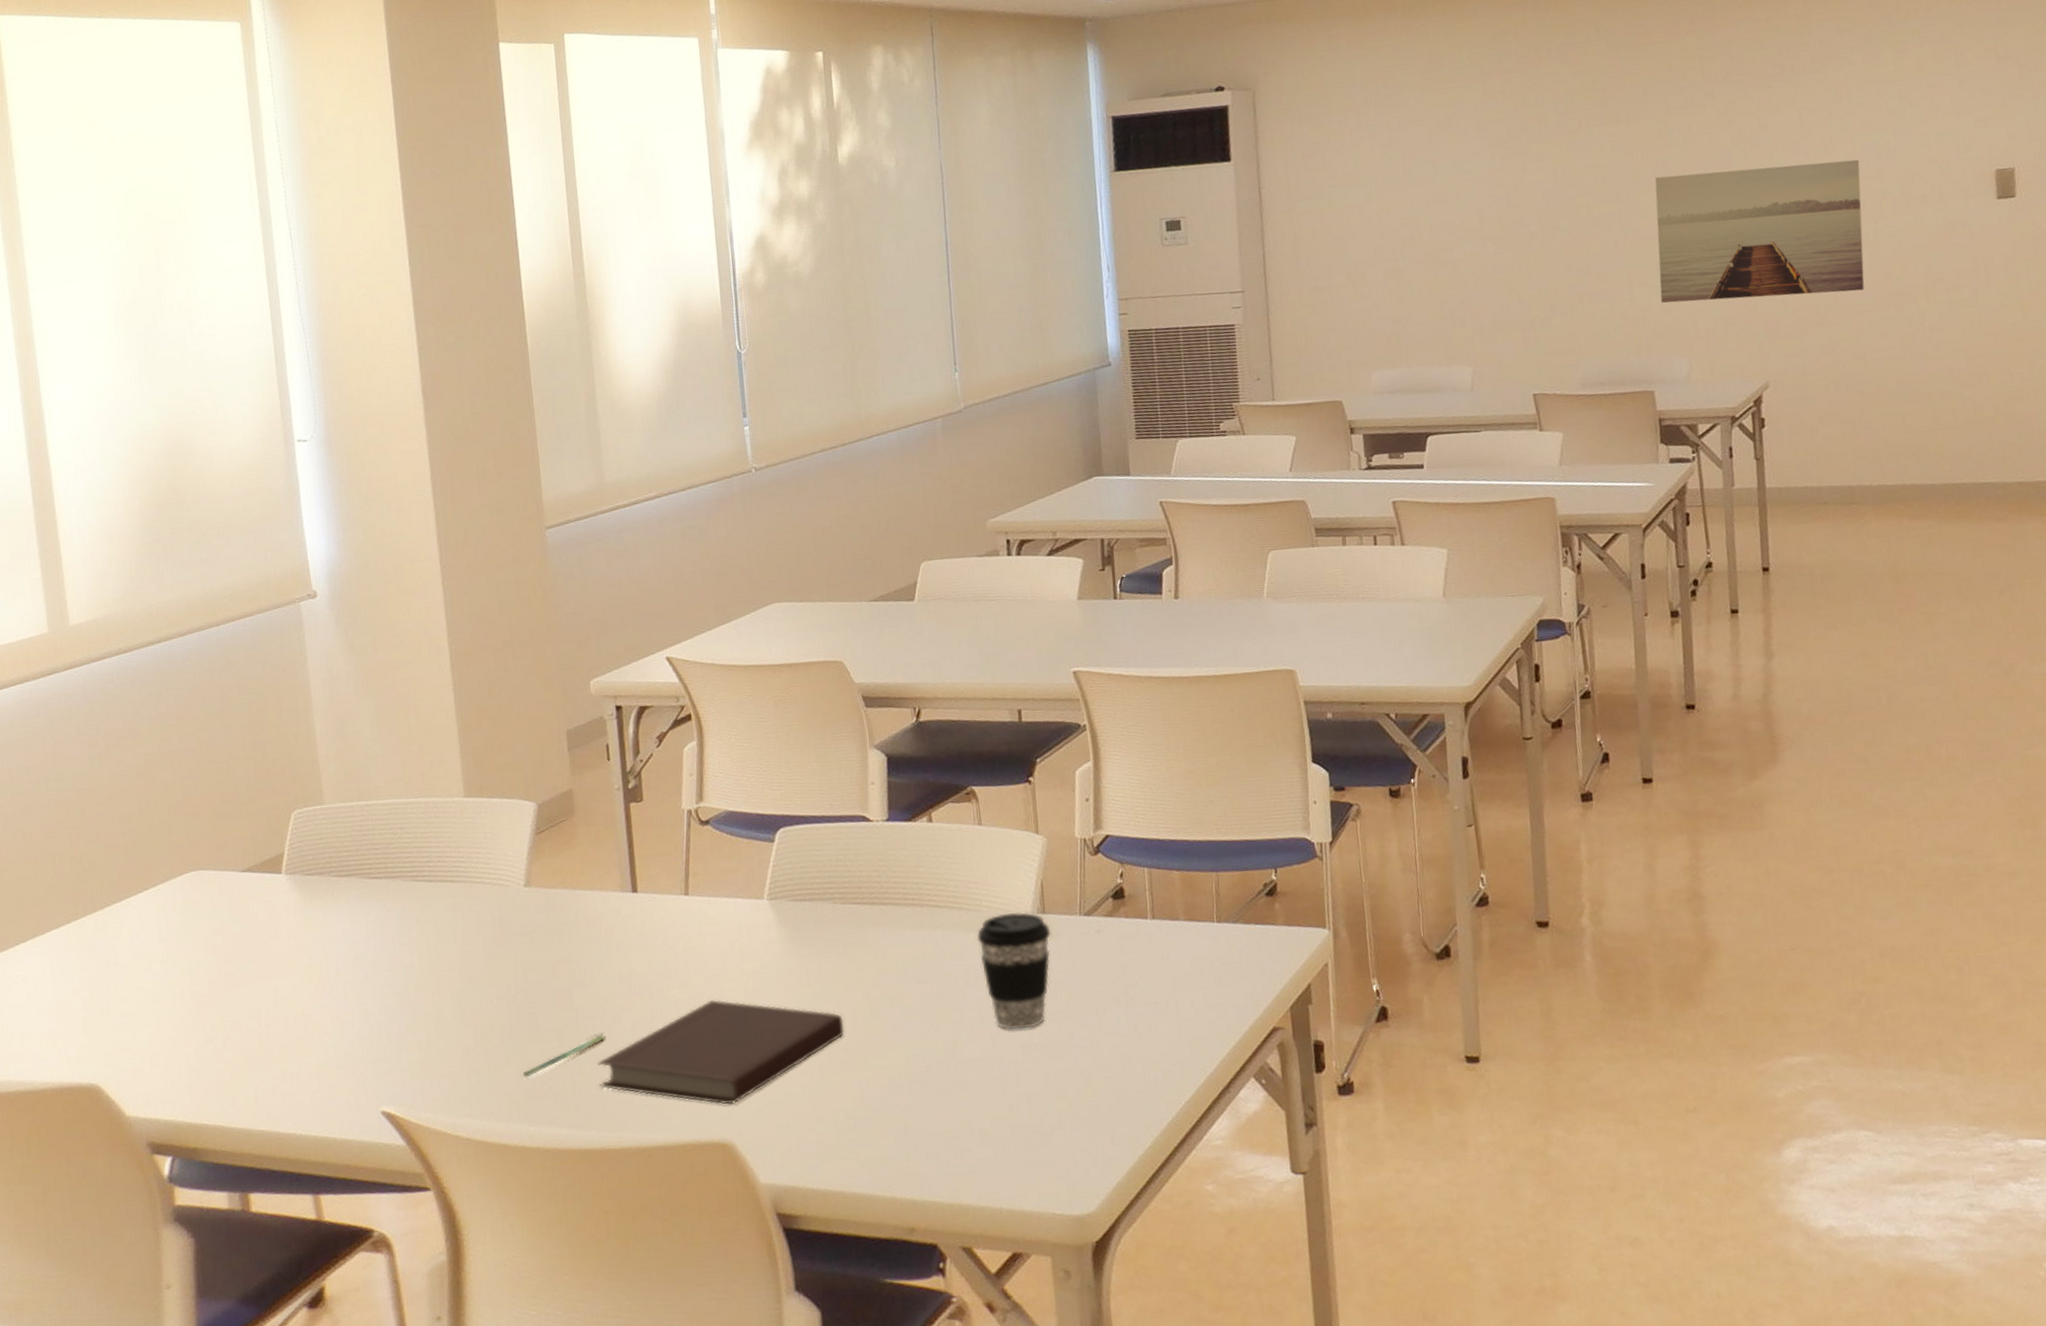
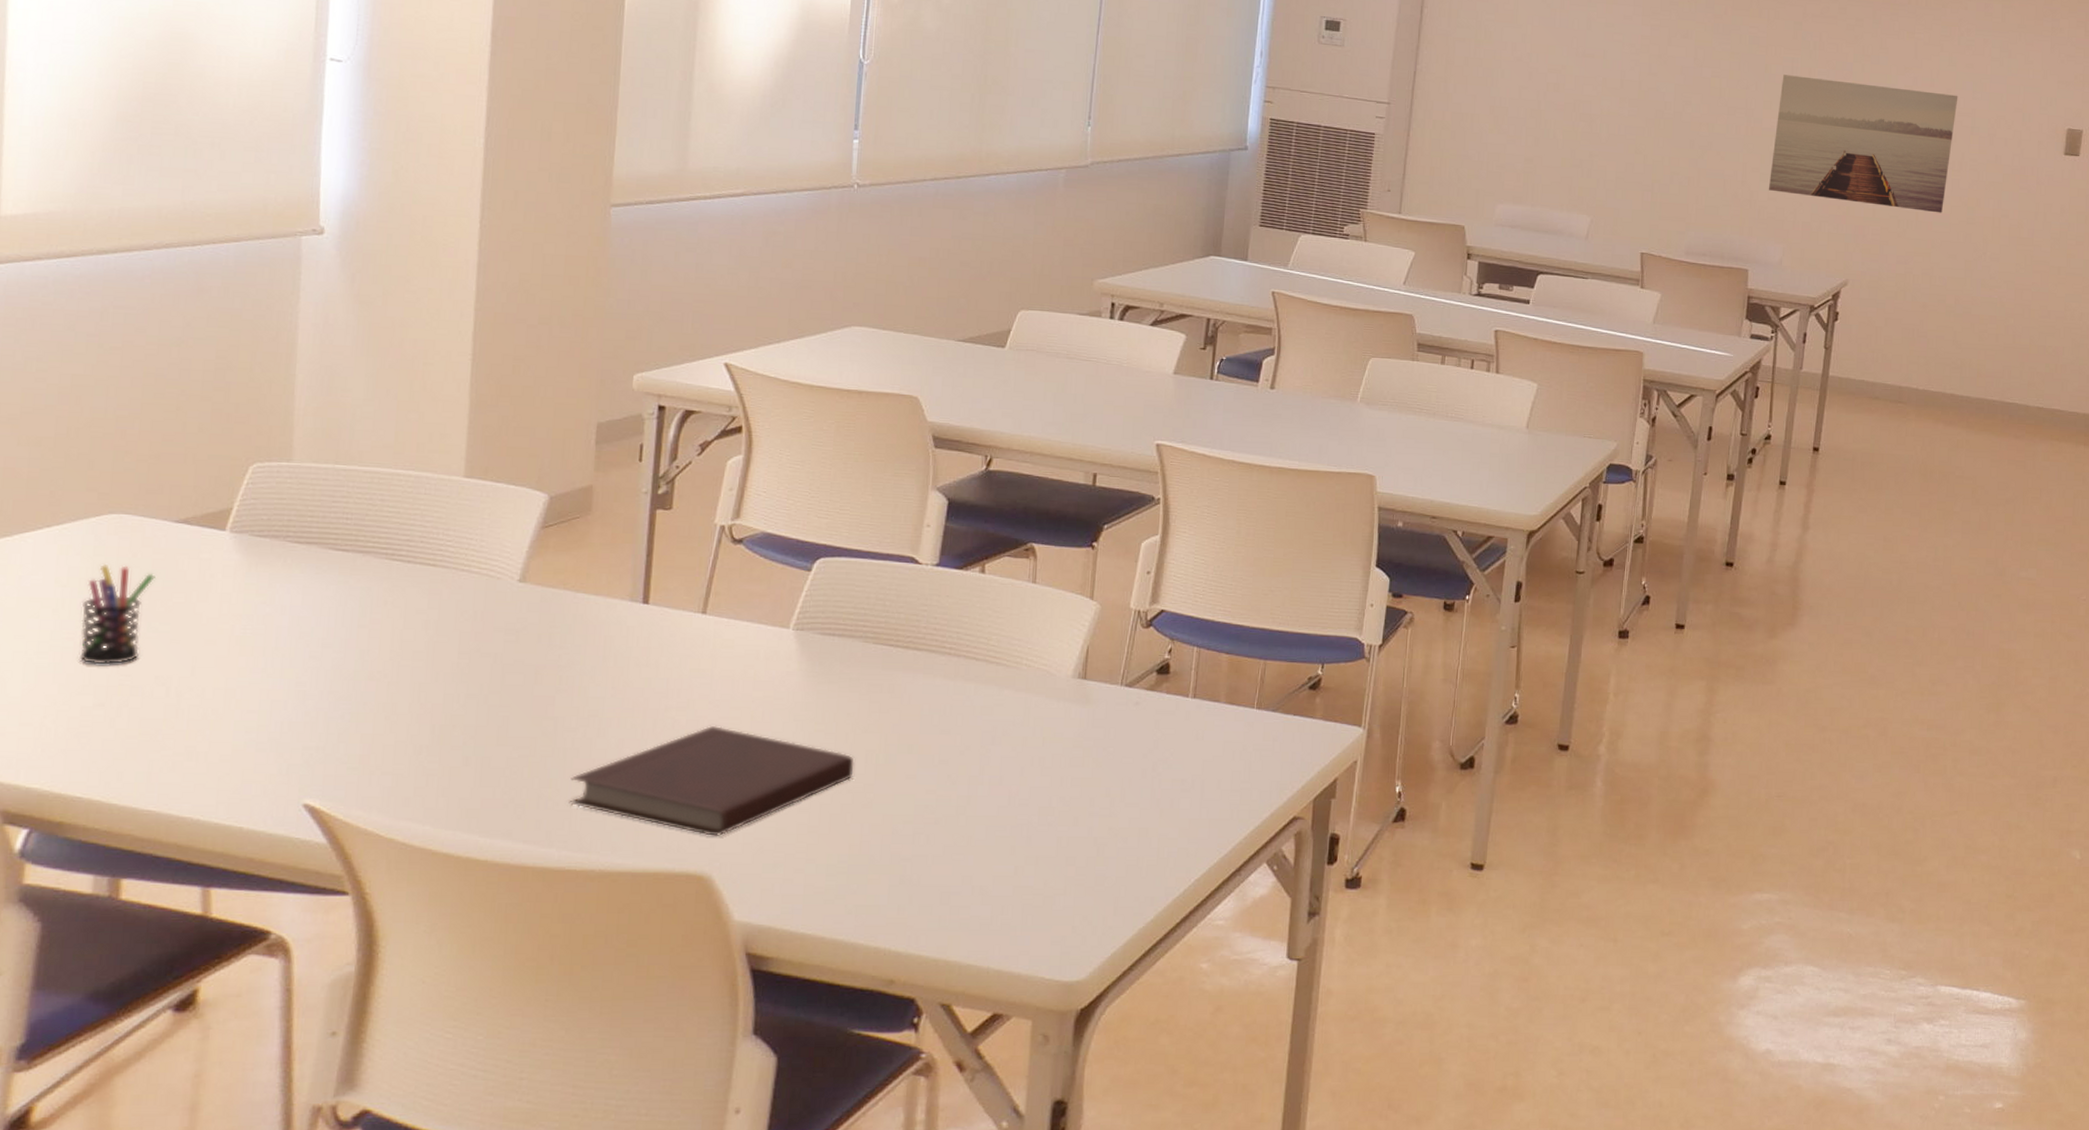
pen holder: none [181,915,234,1006] -> present [78,563,155,665]
pen: present [523,1034,605,1078] -> none [482,748,585,785]
coffee cup: present [976,912,1051,1030] -> none [1011,674,1089,792]

